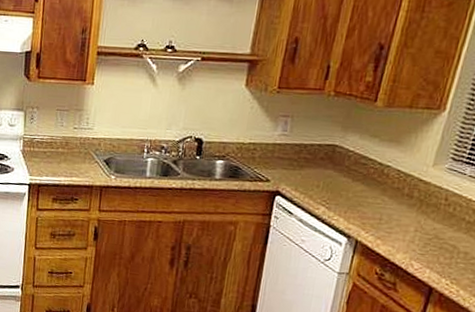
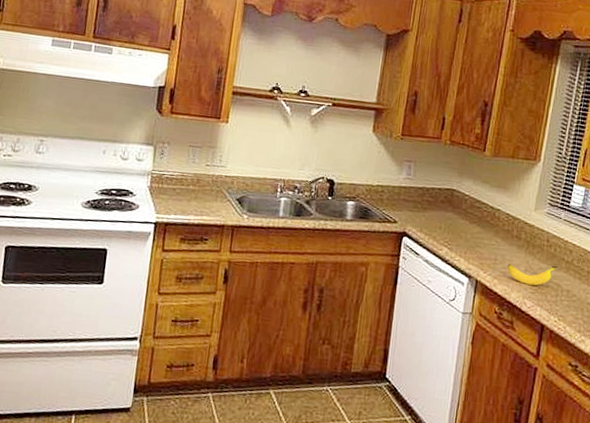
banana: none [393,223,457,247] -> present [507,263,558,286]

